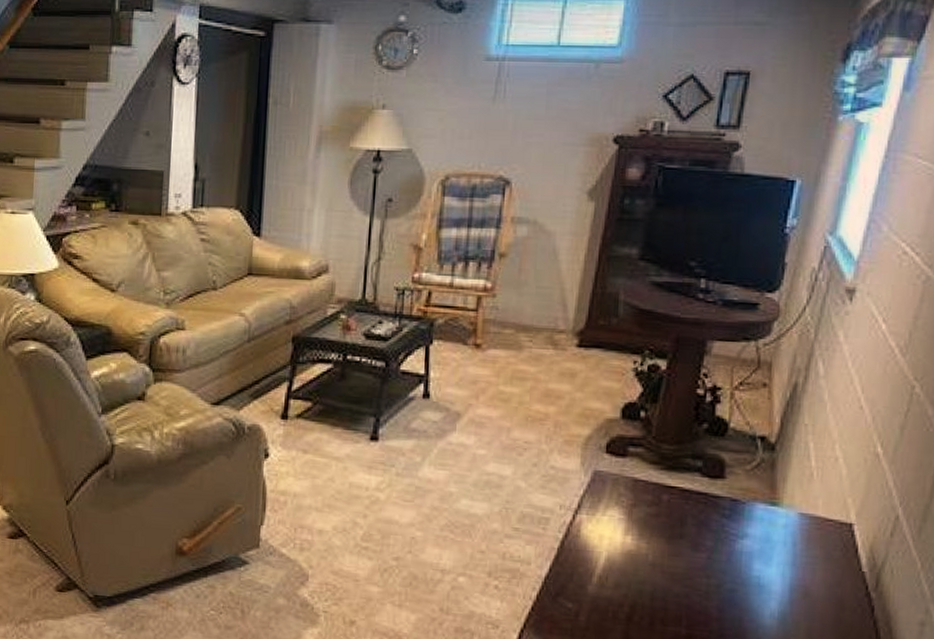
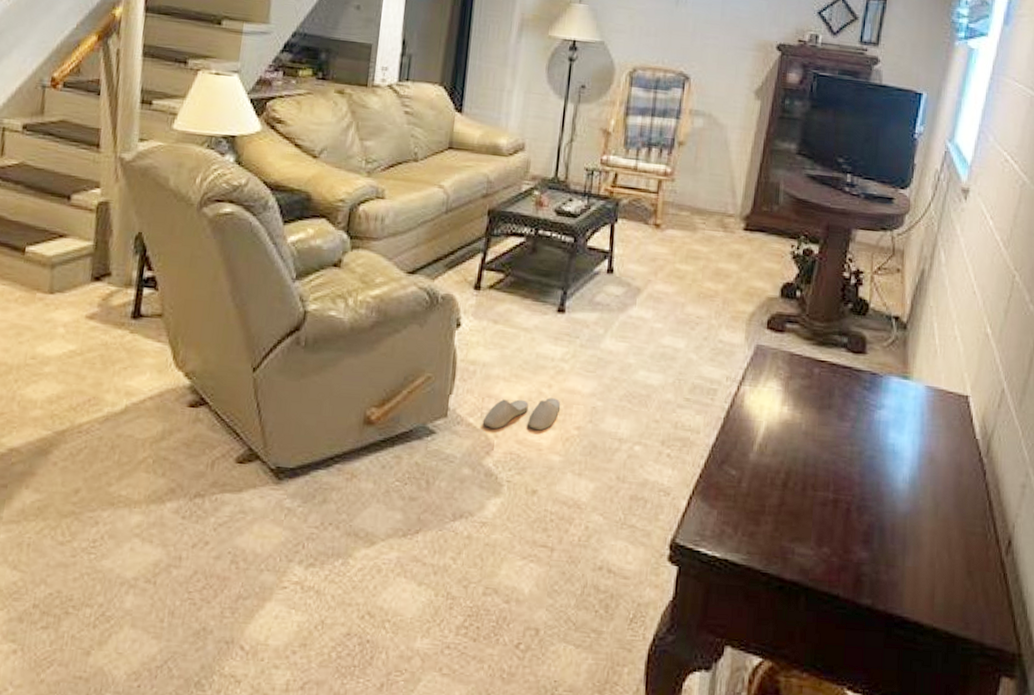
slippers: none [296,528,378,561] -> present [482,398,561,431]

